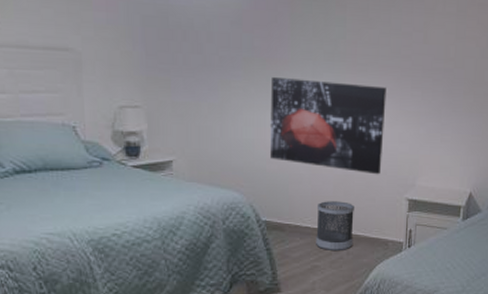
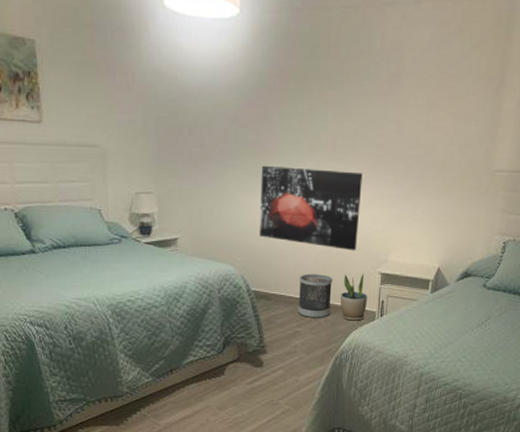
potted plant: none [363,199,393,253] -> present [340,273,367,321]

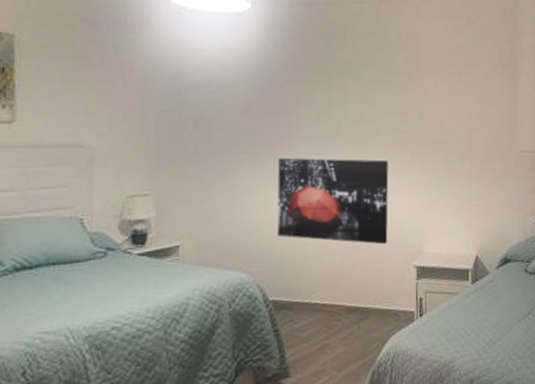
wastebasket: present [298,274,333,319] -> none [325,274,364,327]
potted plant: present [340,273,367,321] -> none [373,268,404,325]

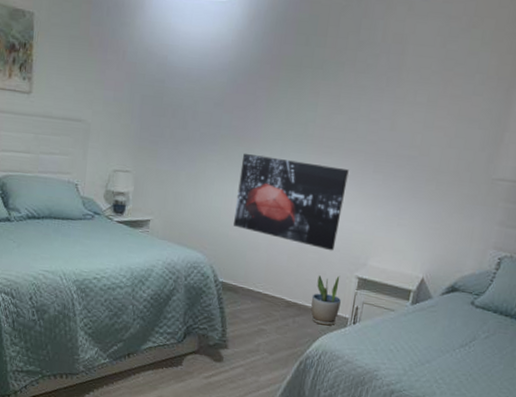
potted plant: none [373,268,404,325] -> present [311,275,341,326]

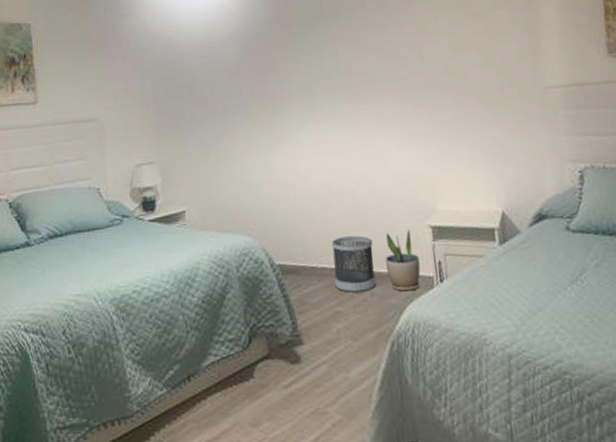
wall art: present [234,153,349,251] -> none [271,110,396,203]
wastebasket: none [265,270,306,319] -> present [332,235,376,293]

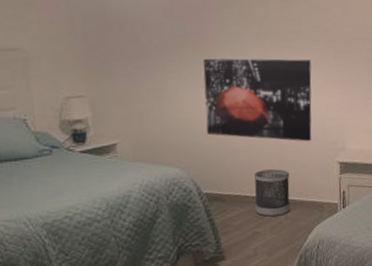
wall art: none [271,110,396,203] -> present [202,58,312,142]
potted plant: present [384,228,421,292] -> none [299,164,328,216]

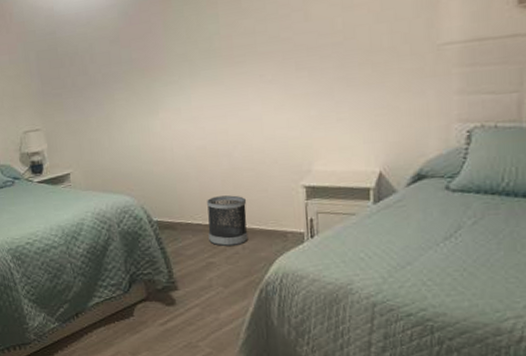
wall art: present [202,58,312,142] -> none [150,74,271,165]

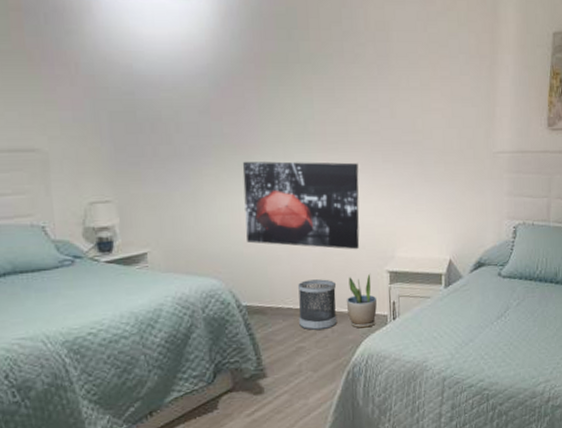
wall art: none [150,74,271,165] -> present [242,161,360,250]
potted plant: none [257,188,292,246] -> present [346,273,377,328]

